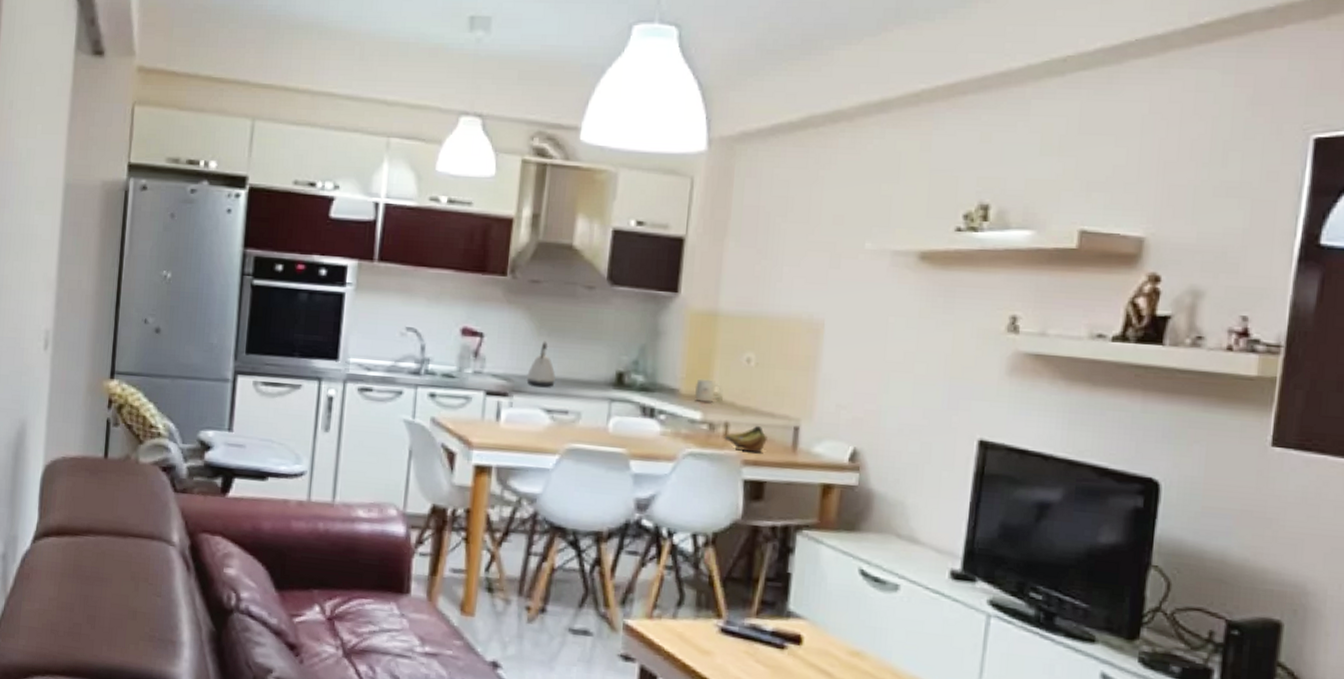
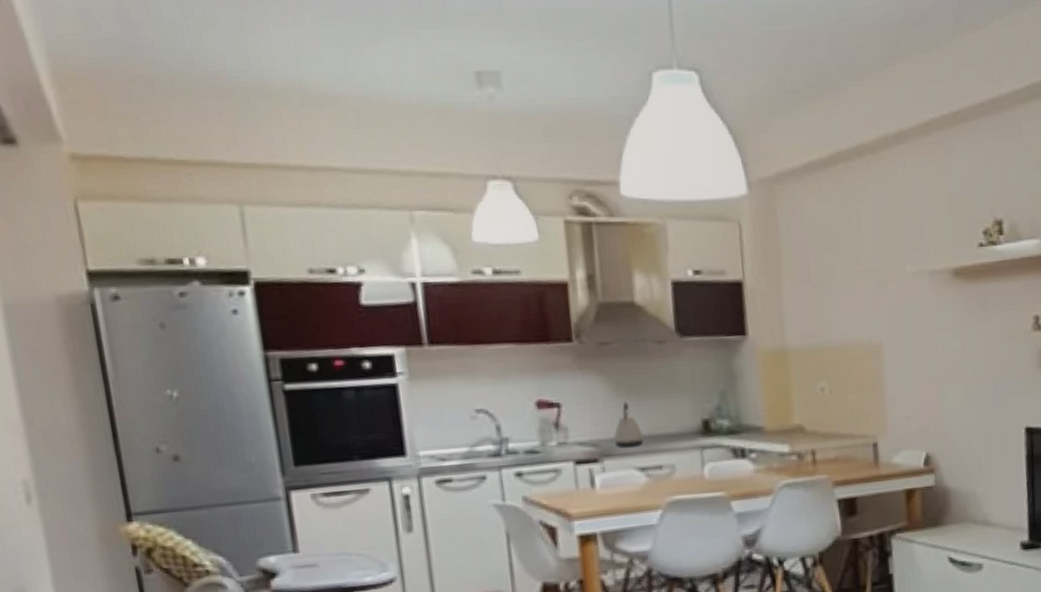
mug: present [694,378,723,403] -> none [778,413,805,436]
fruit: present [724,425,767,453] -> none [813,447,852,474]

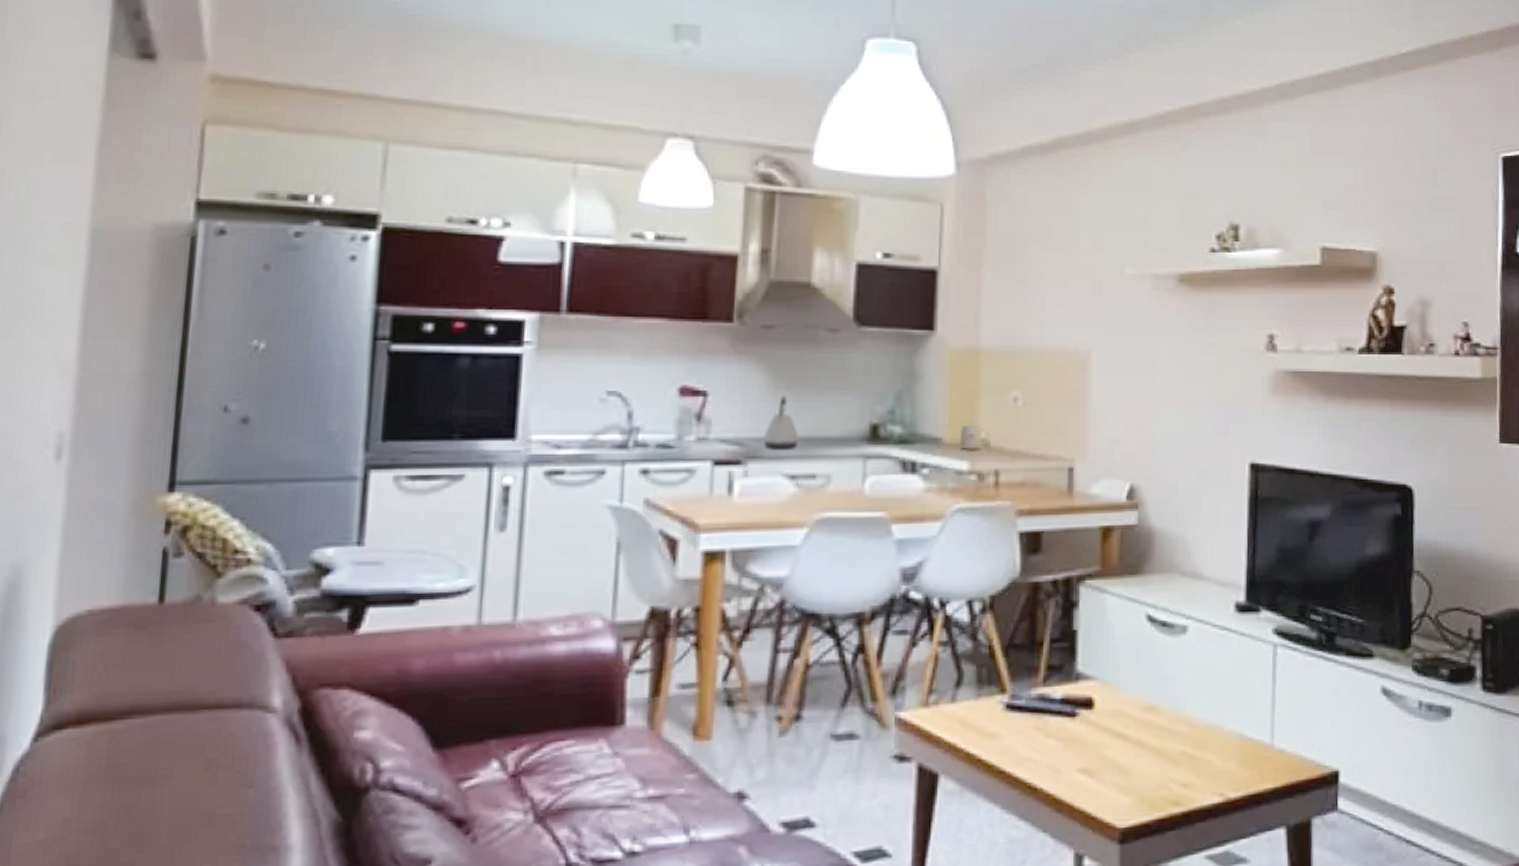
mug: none [778,413,805,436] -> present [959,424,991,451]

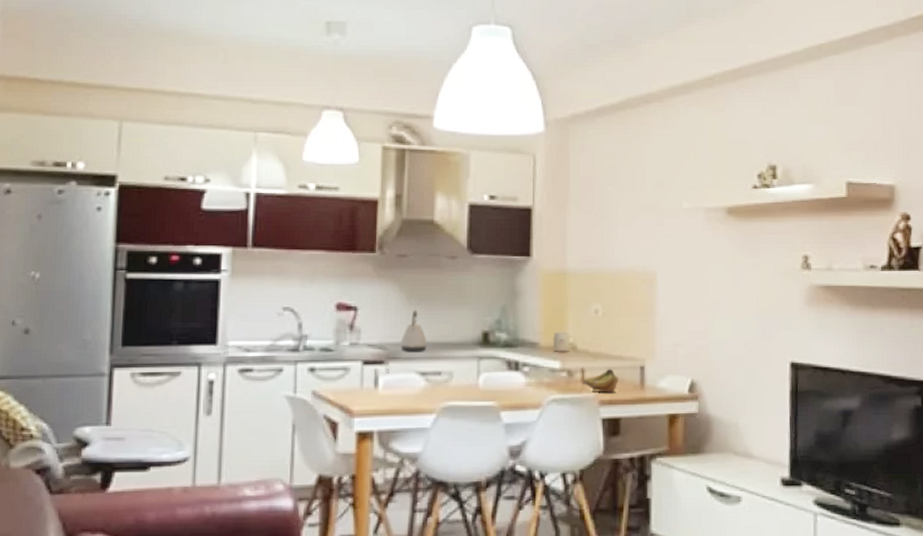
fruit: none [995,470,1041,501] -> present [581,368,619,394]

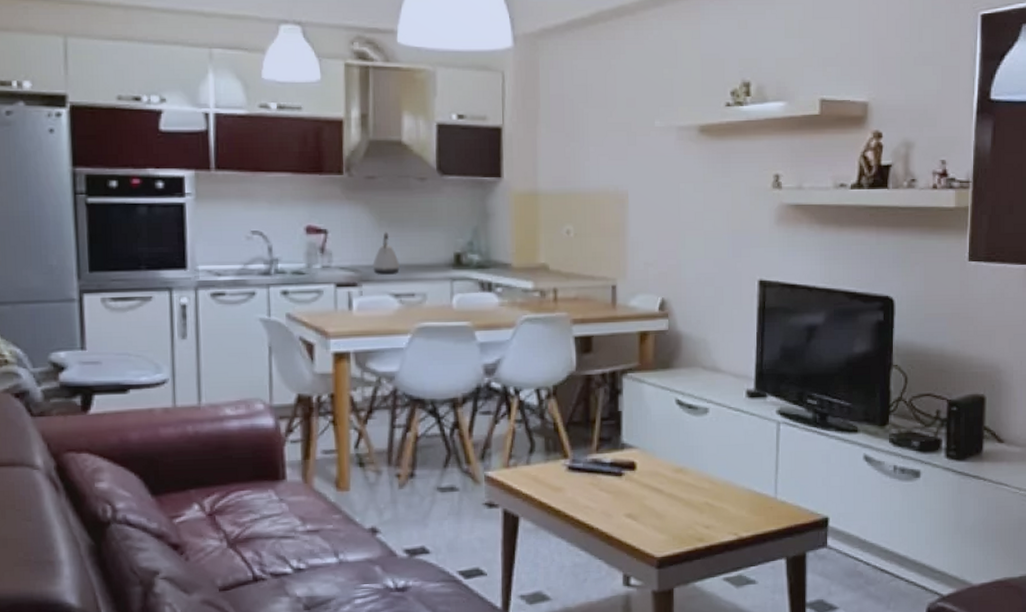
mug: present [552,331,577,353] -> none [524,252,549,274]
fruit: present [581,368,619,394] -> none [554,288,591,313]

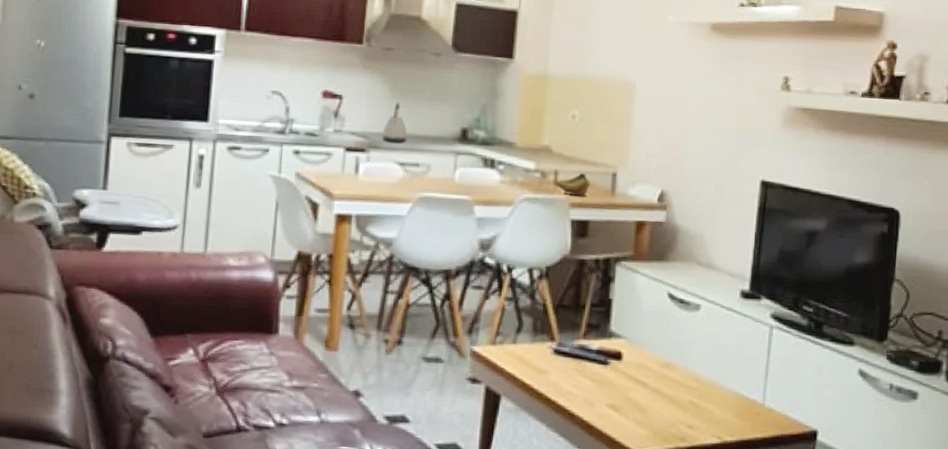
fruit: none [554,288,591,313] -> present [554,172,590,197]

